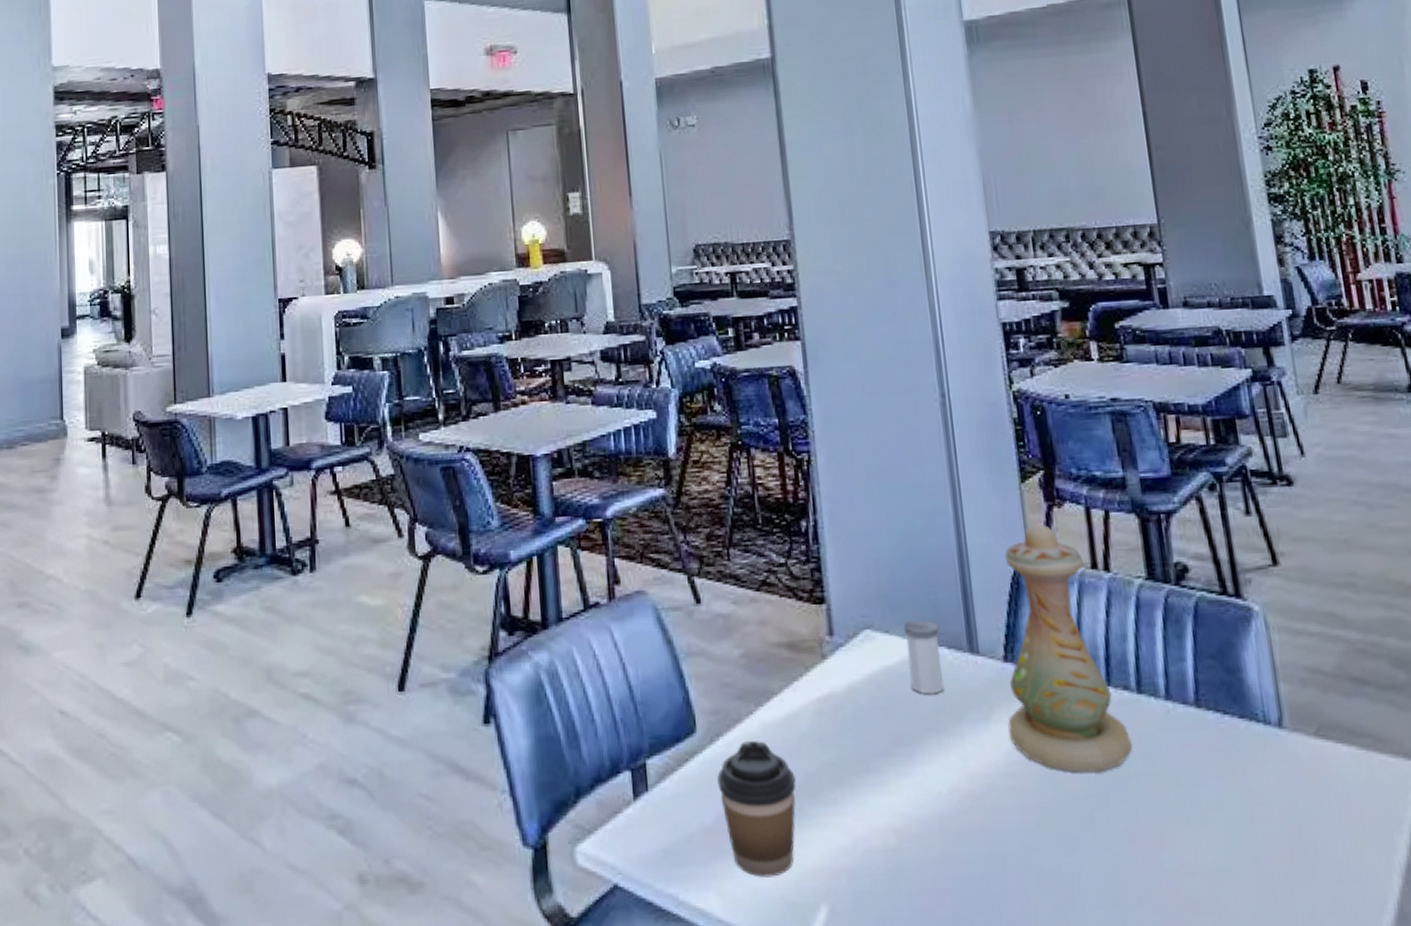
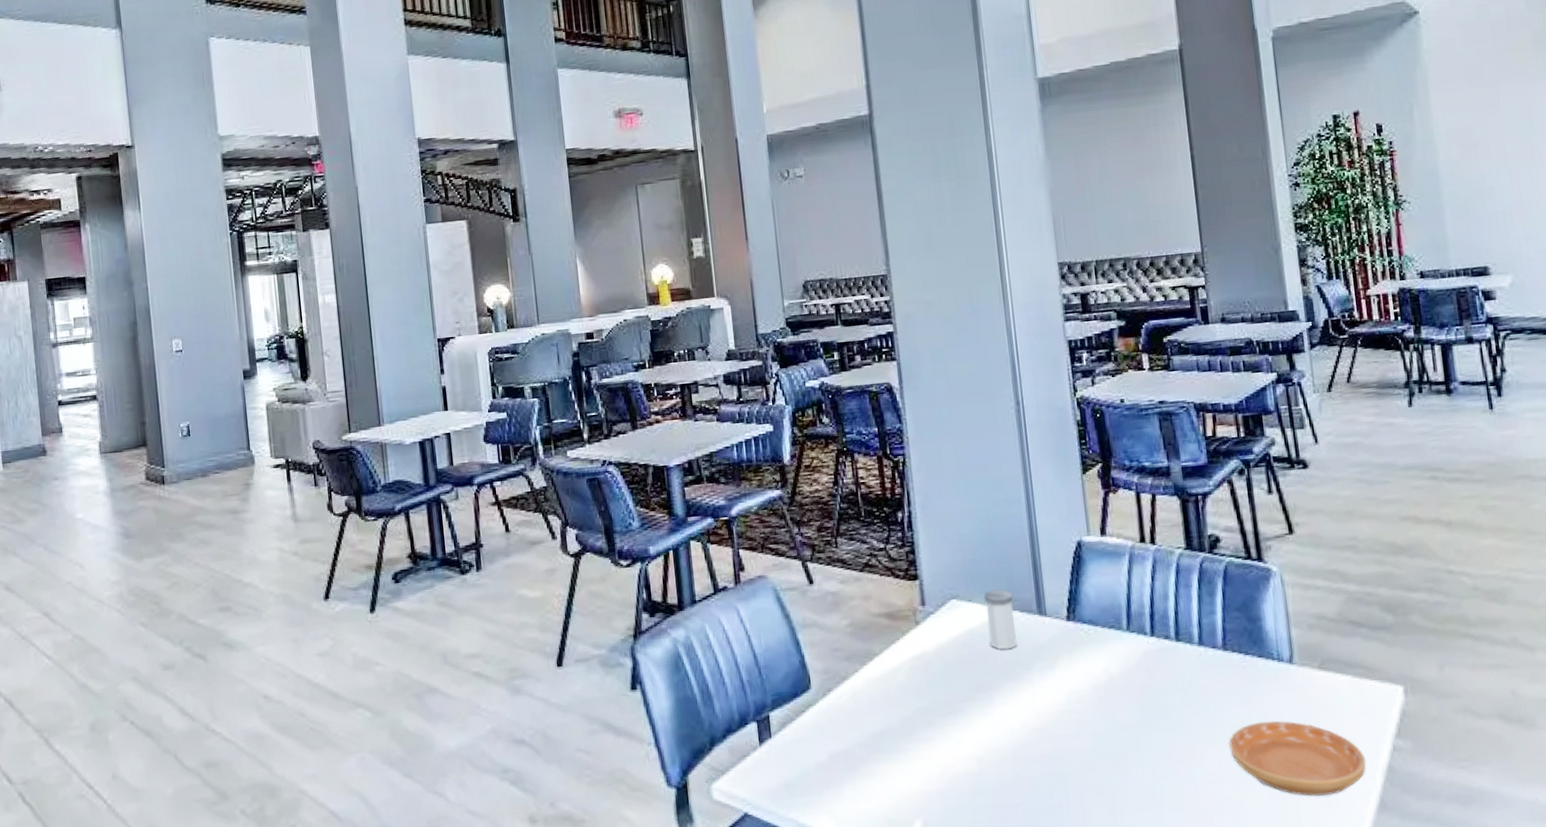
coffee cup: present [717,741,796,878] -> none [829,693,895,802]
vase: present [1004,521,1133,773] -> none [1068,505,1171,707]
saucer: none [1206,799,1380,900] -> present [1229,720,1367,796]

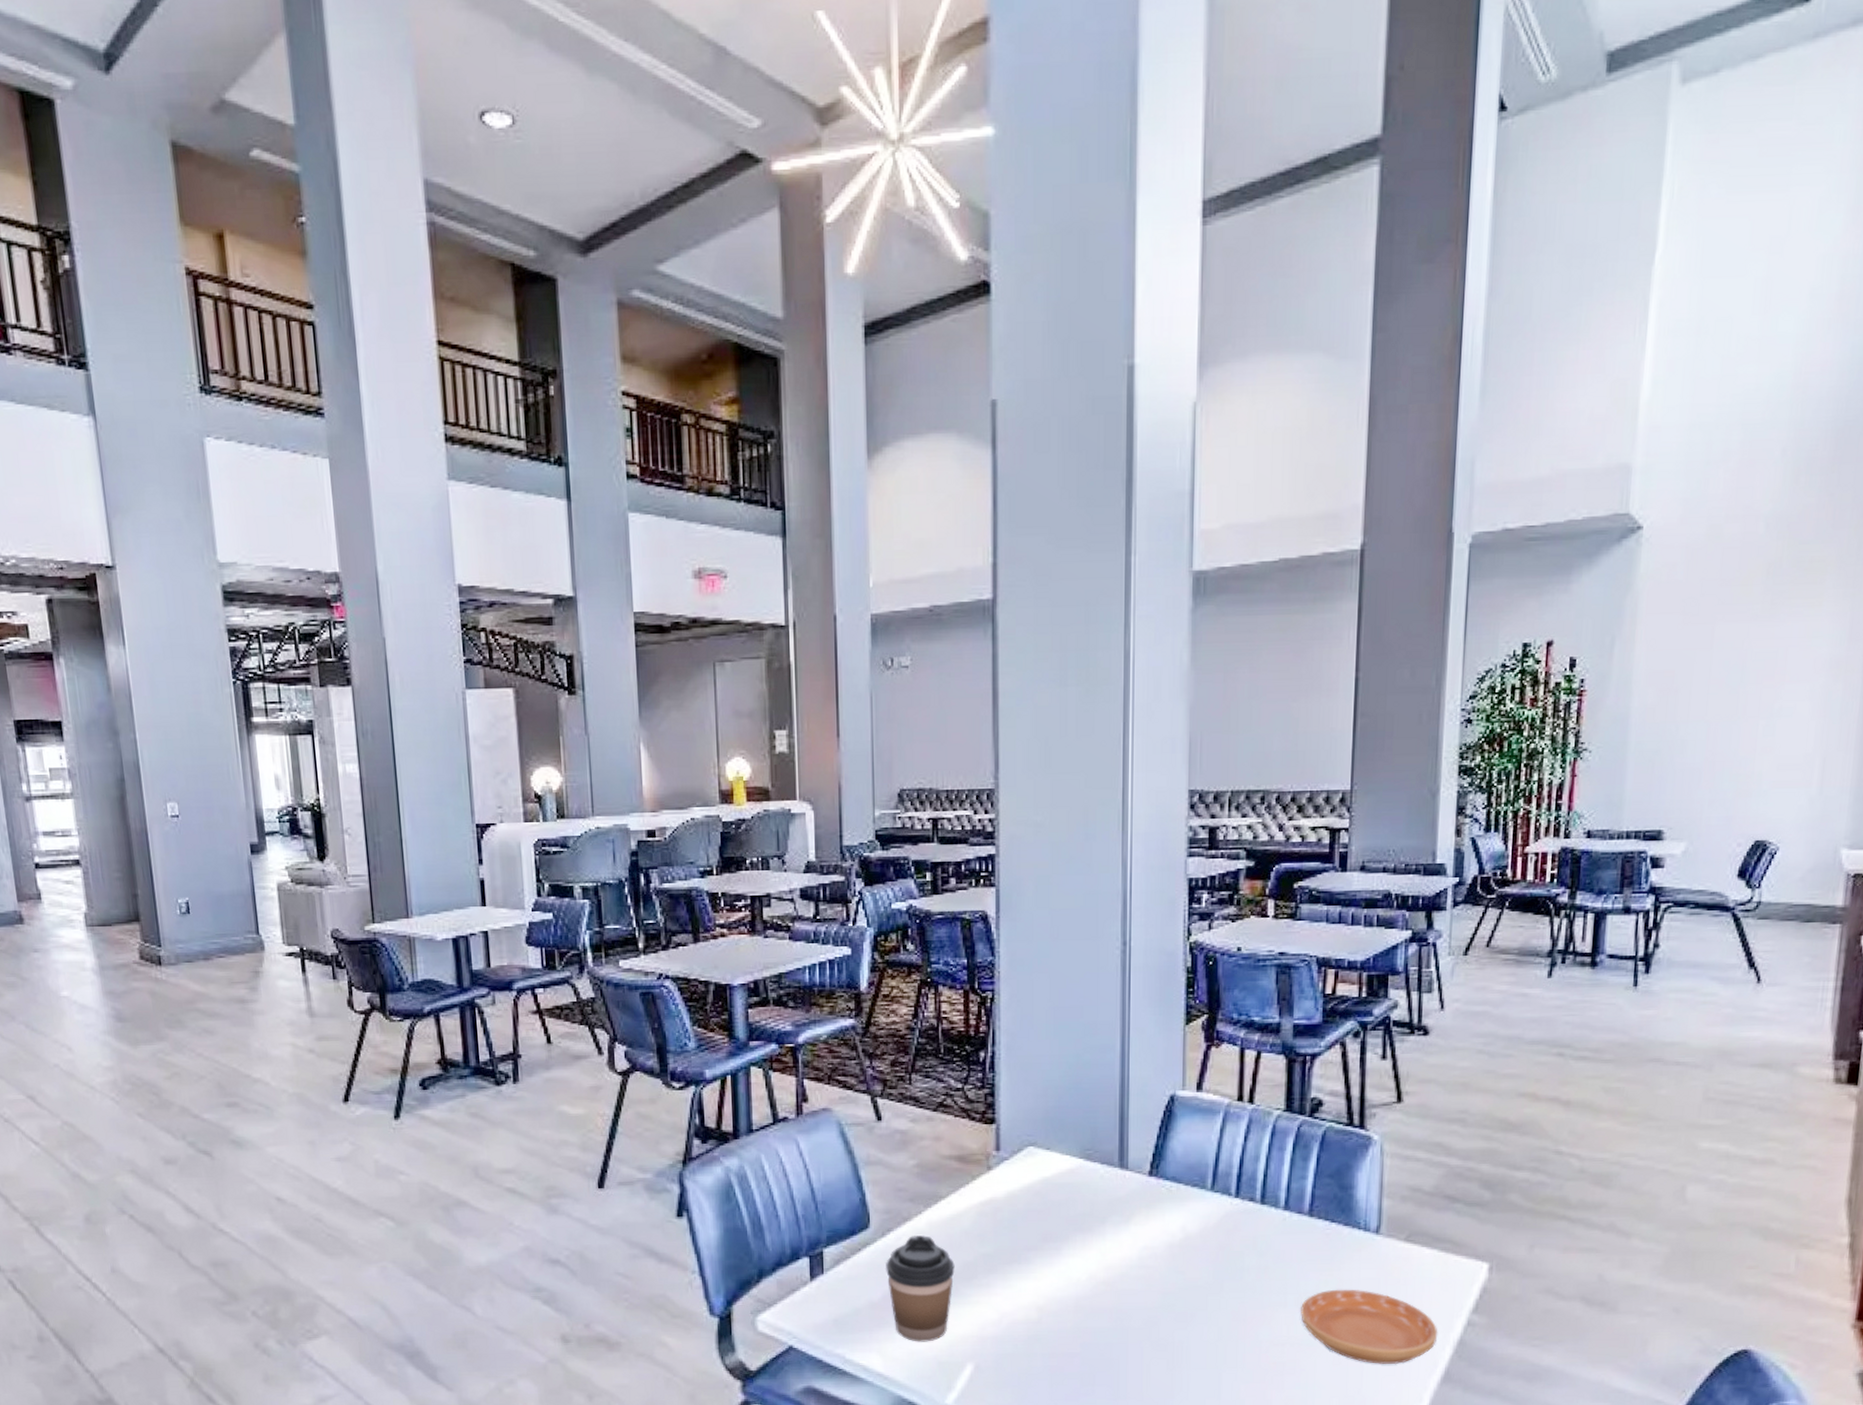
coffee cup: none [829,693,895,802] -> present [886,1235,955,1342]
salt shaker: present [983,589,1017,650] -> none [1063,1139,1095,1201]

